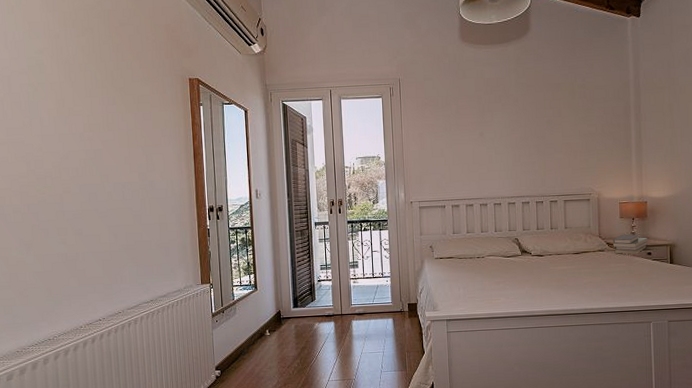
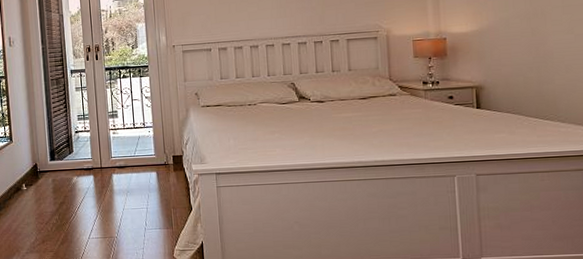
books: present [613,234,648,254] -> none [406,75,448,99]

